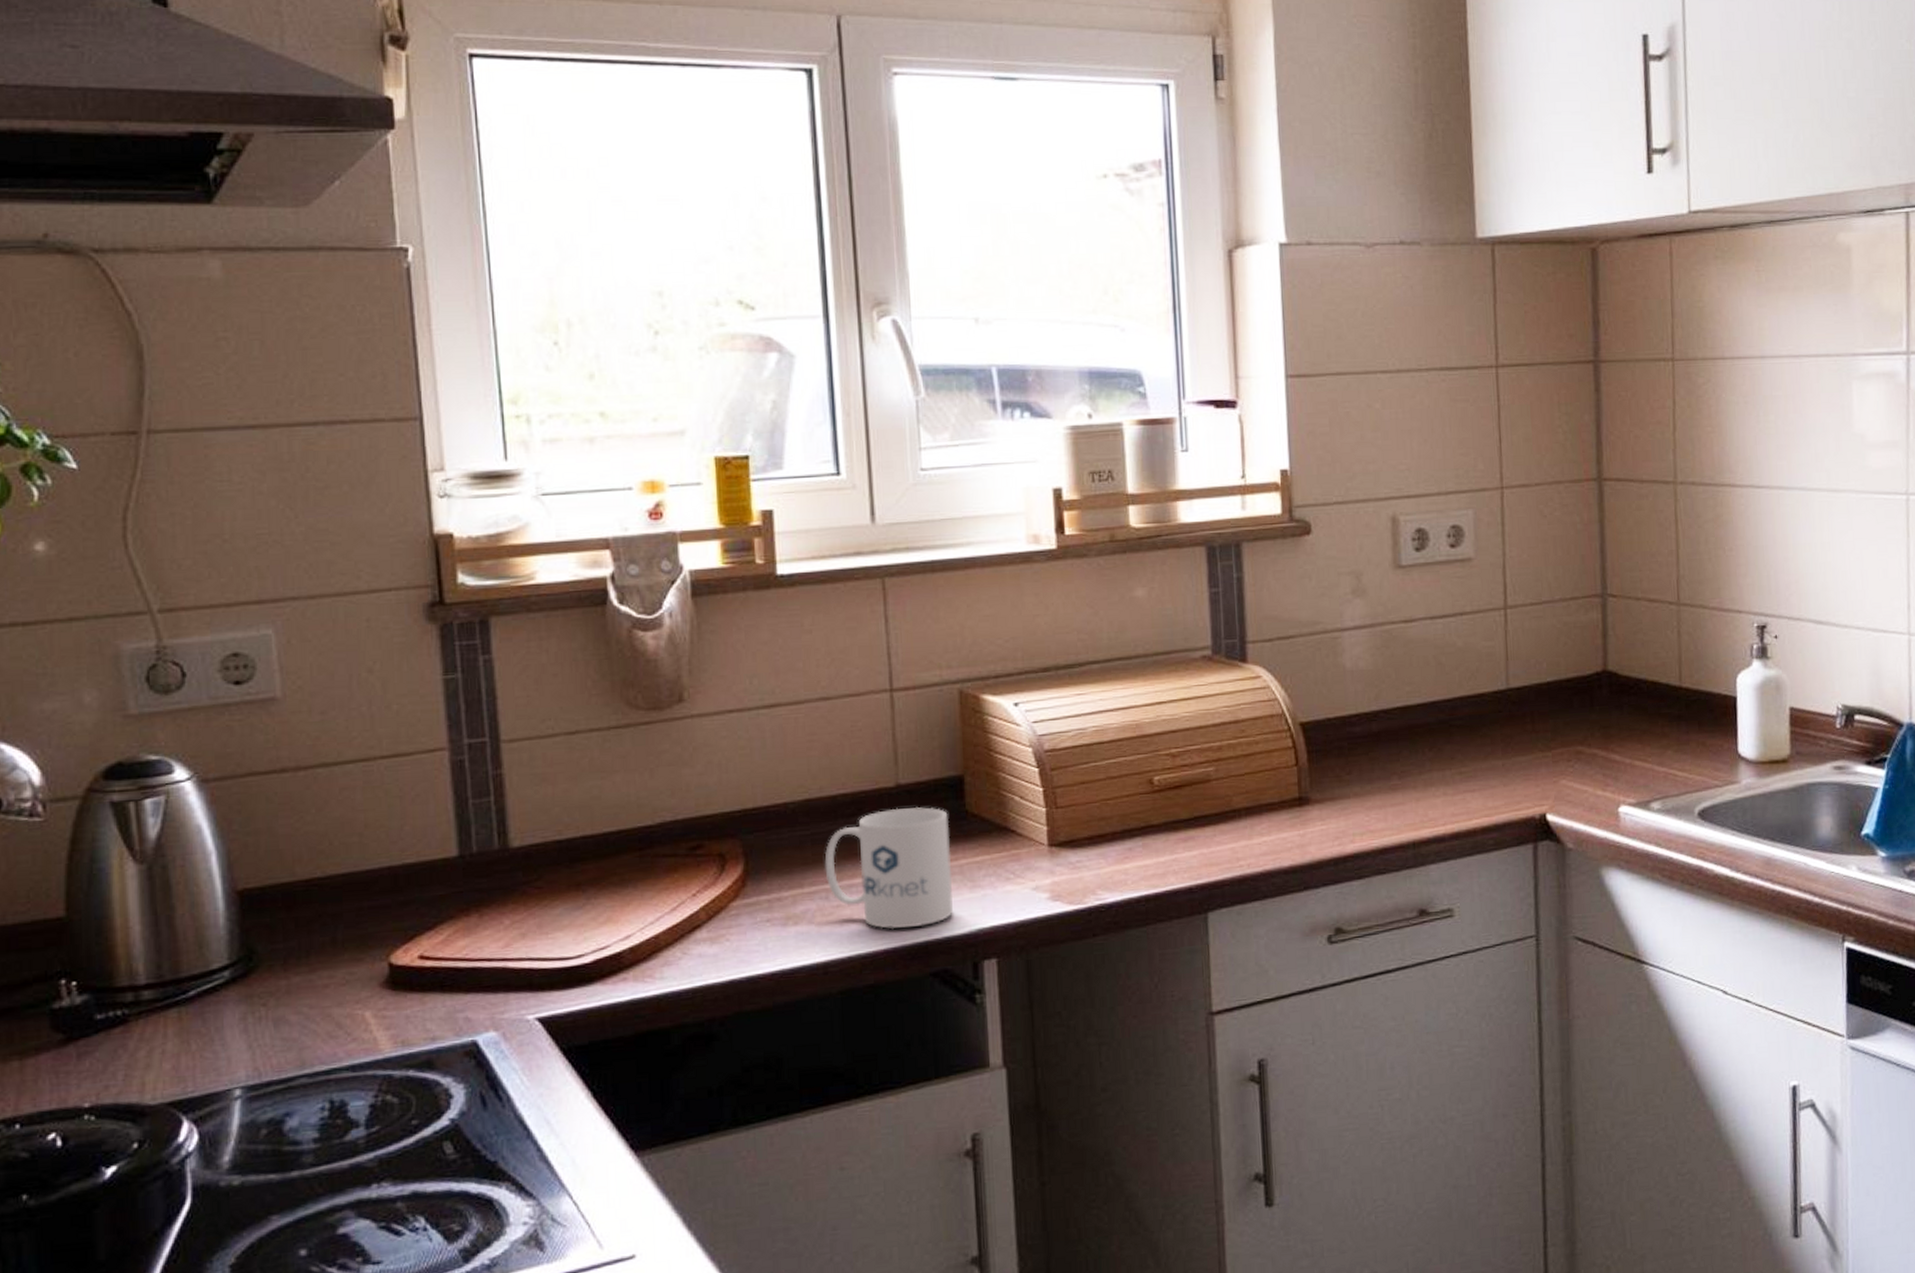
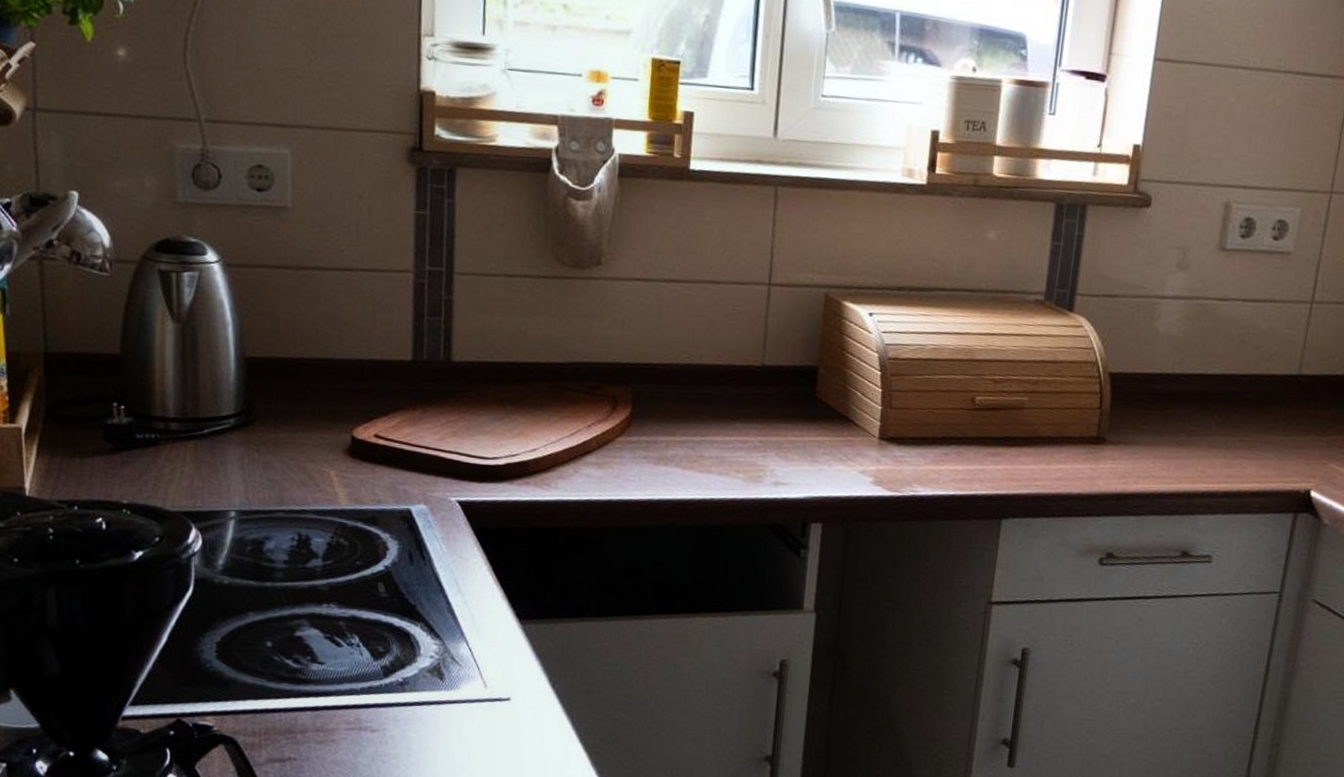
mug: present [824,806,953,930] -> none [694,384,801,486]

